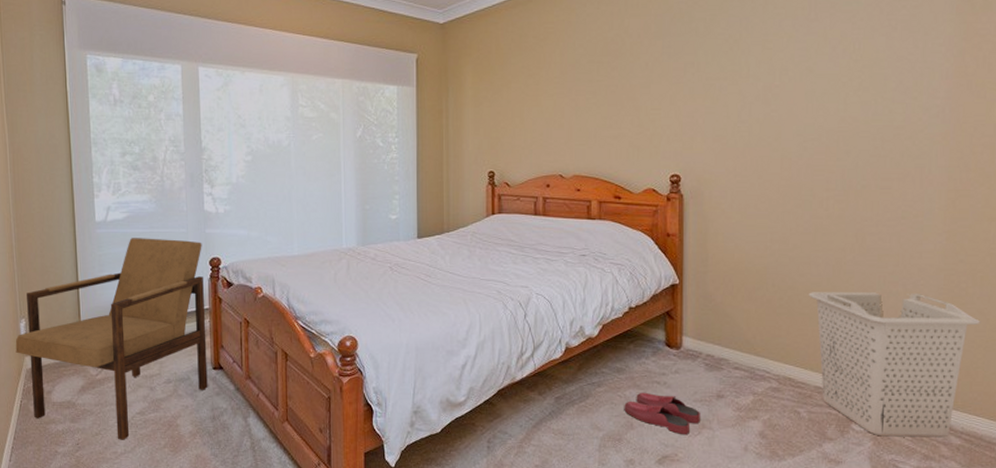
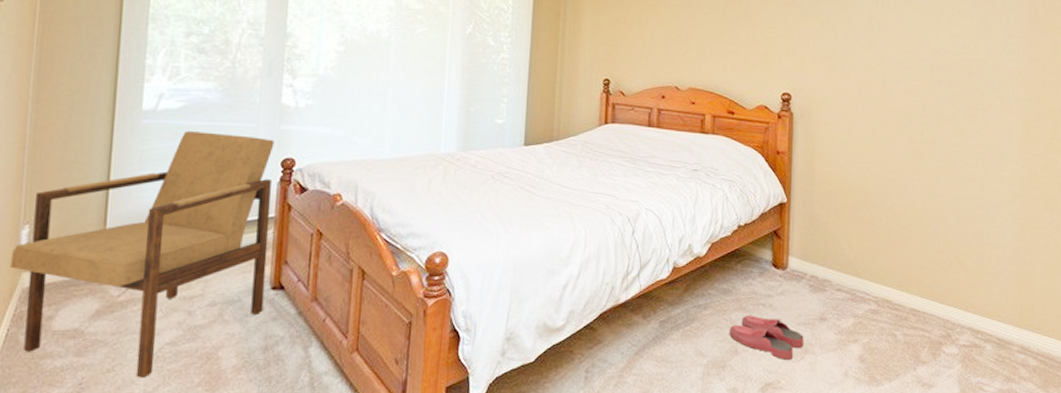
laundry basket: present [808,292,981,438] -> none [905,214,1052,359]

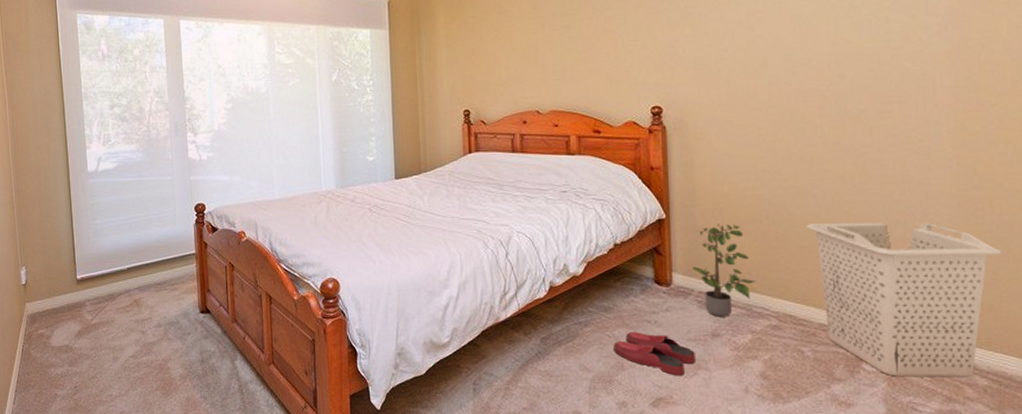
armchair: present [10,131,275,378] -> none [17,186,196,383]
potted plant: none [807,210,860,301] -> present [692,224,755,317]
laundry basket: none [905,214,1052,359] -> present [806,222,1003,378]

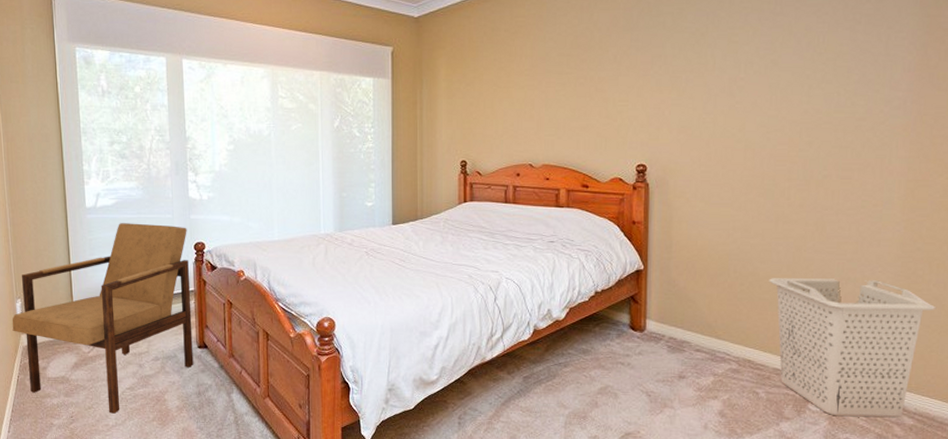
armchair: none [17,186,196,383] -> present [12,223,194,414]
slippers: present [613,331,695,375] -> none [589,372,662,413]
potted plant: present [692,224,755,317] -> none [665,276,720,361]

